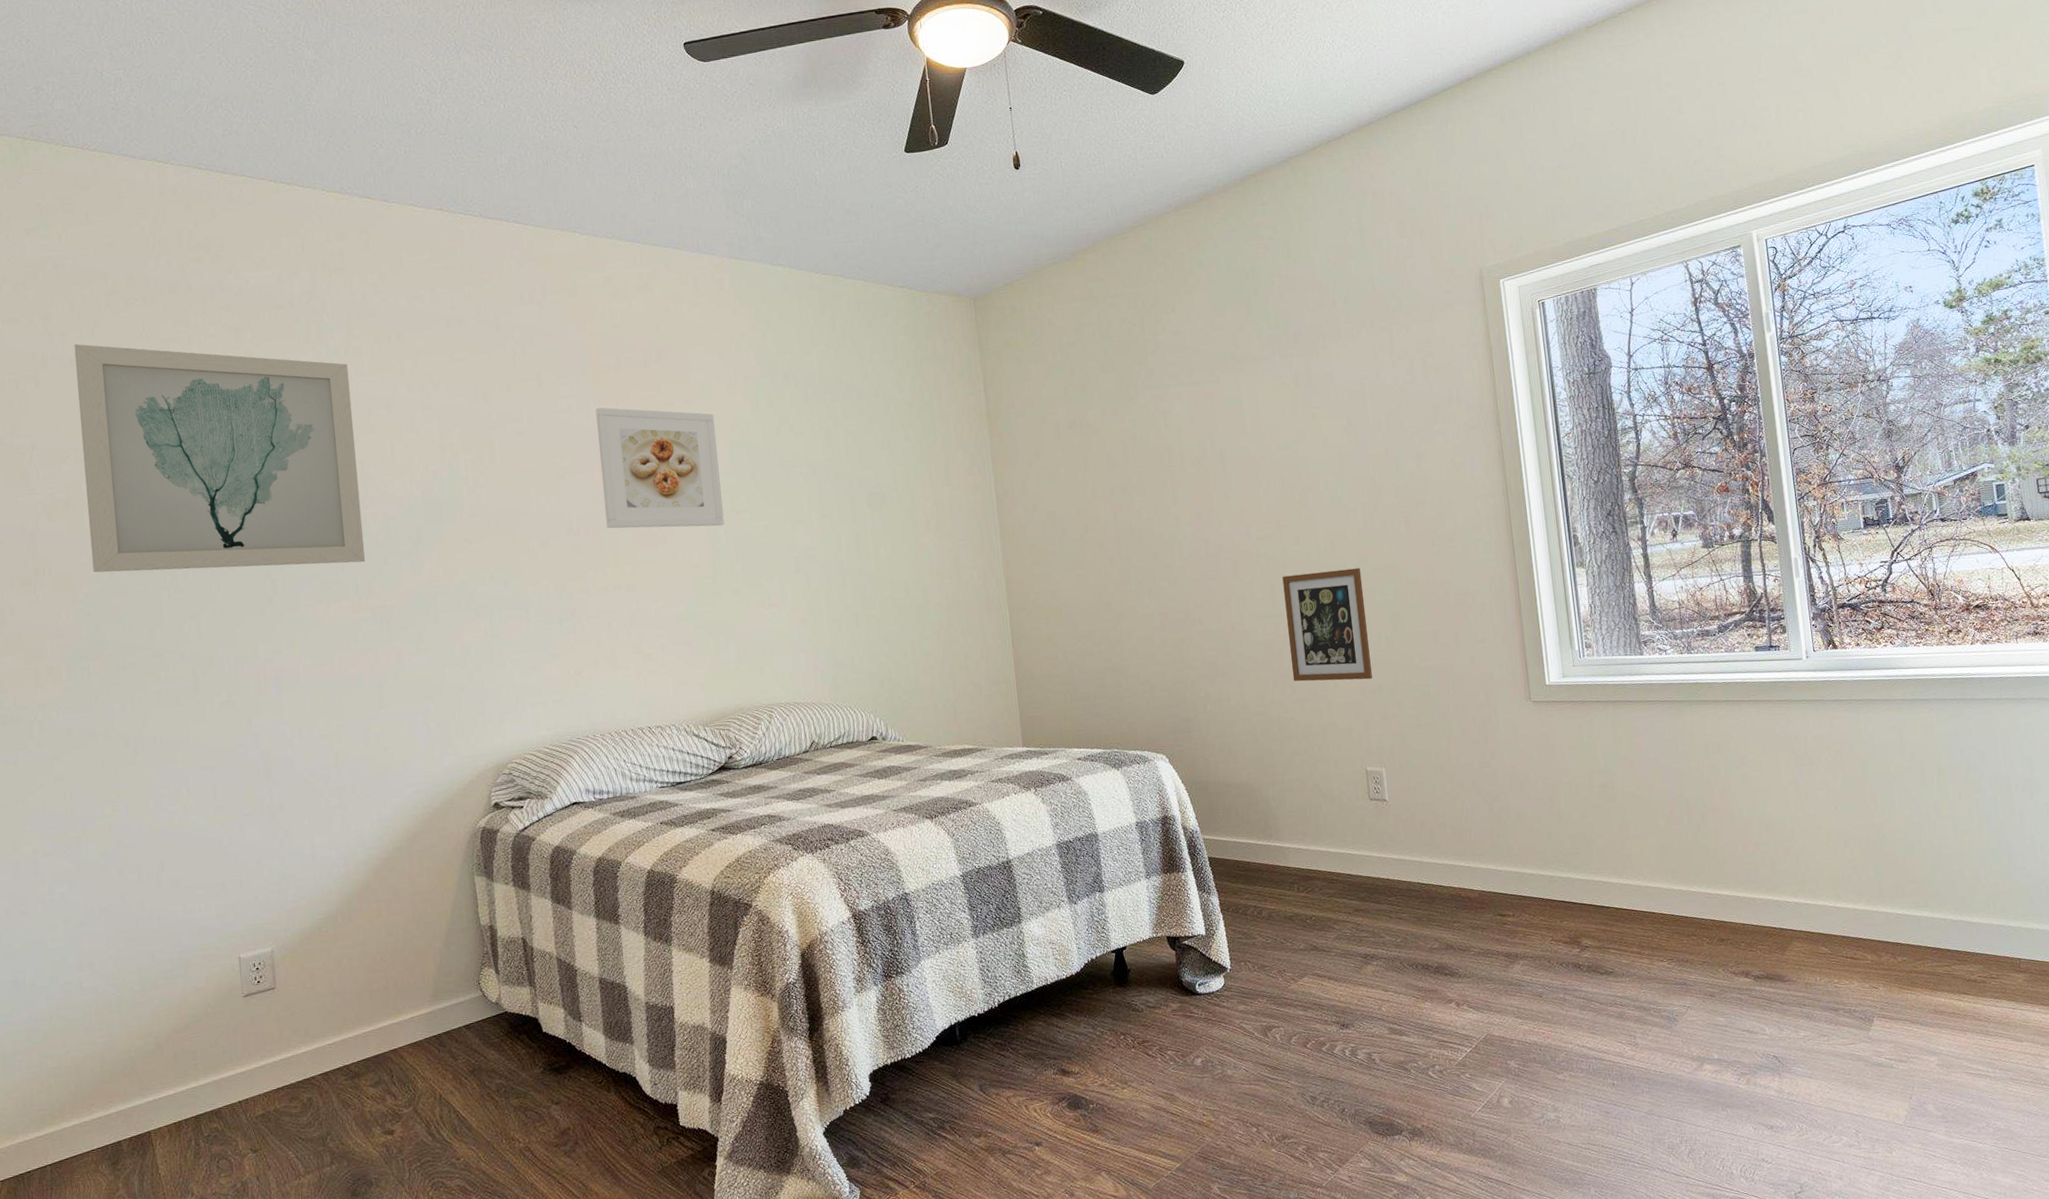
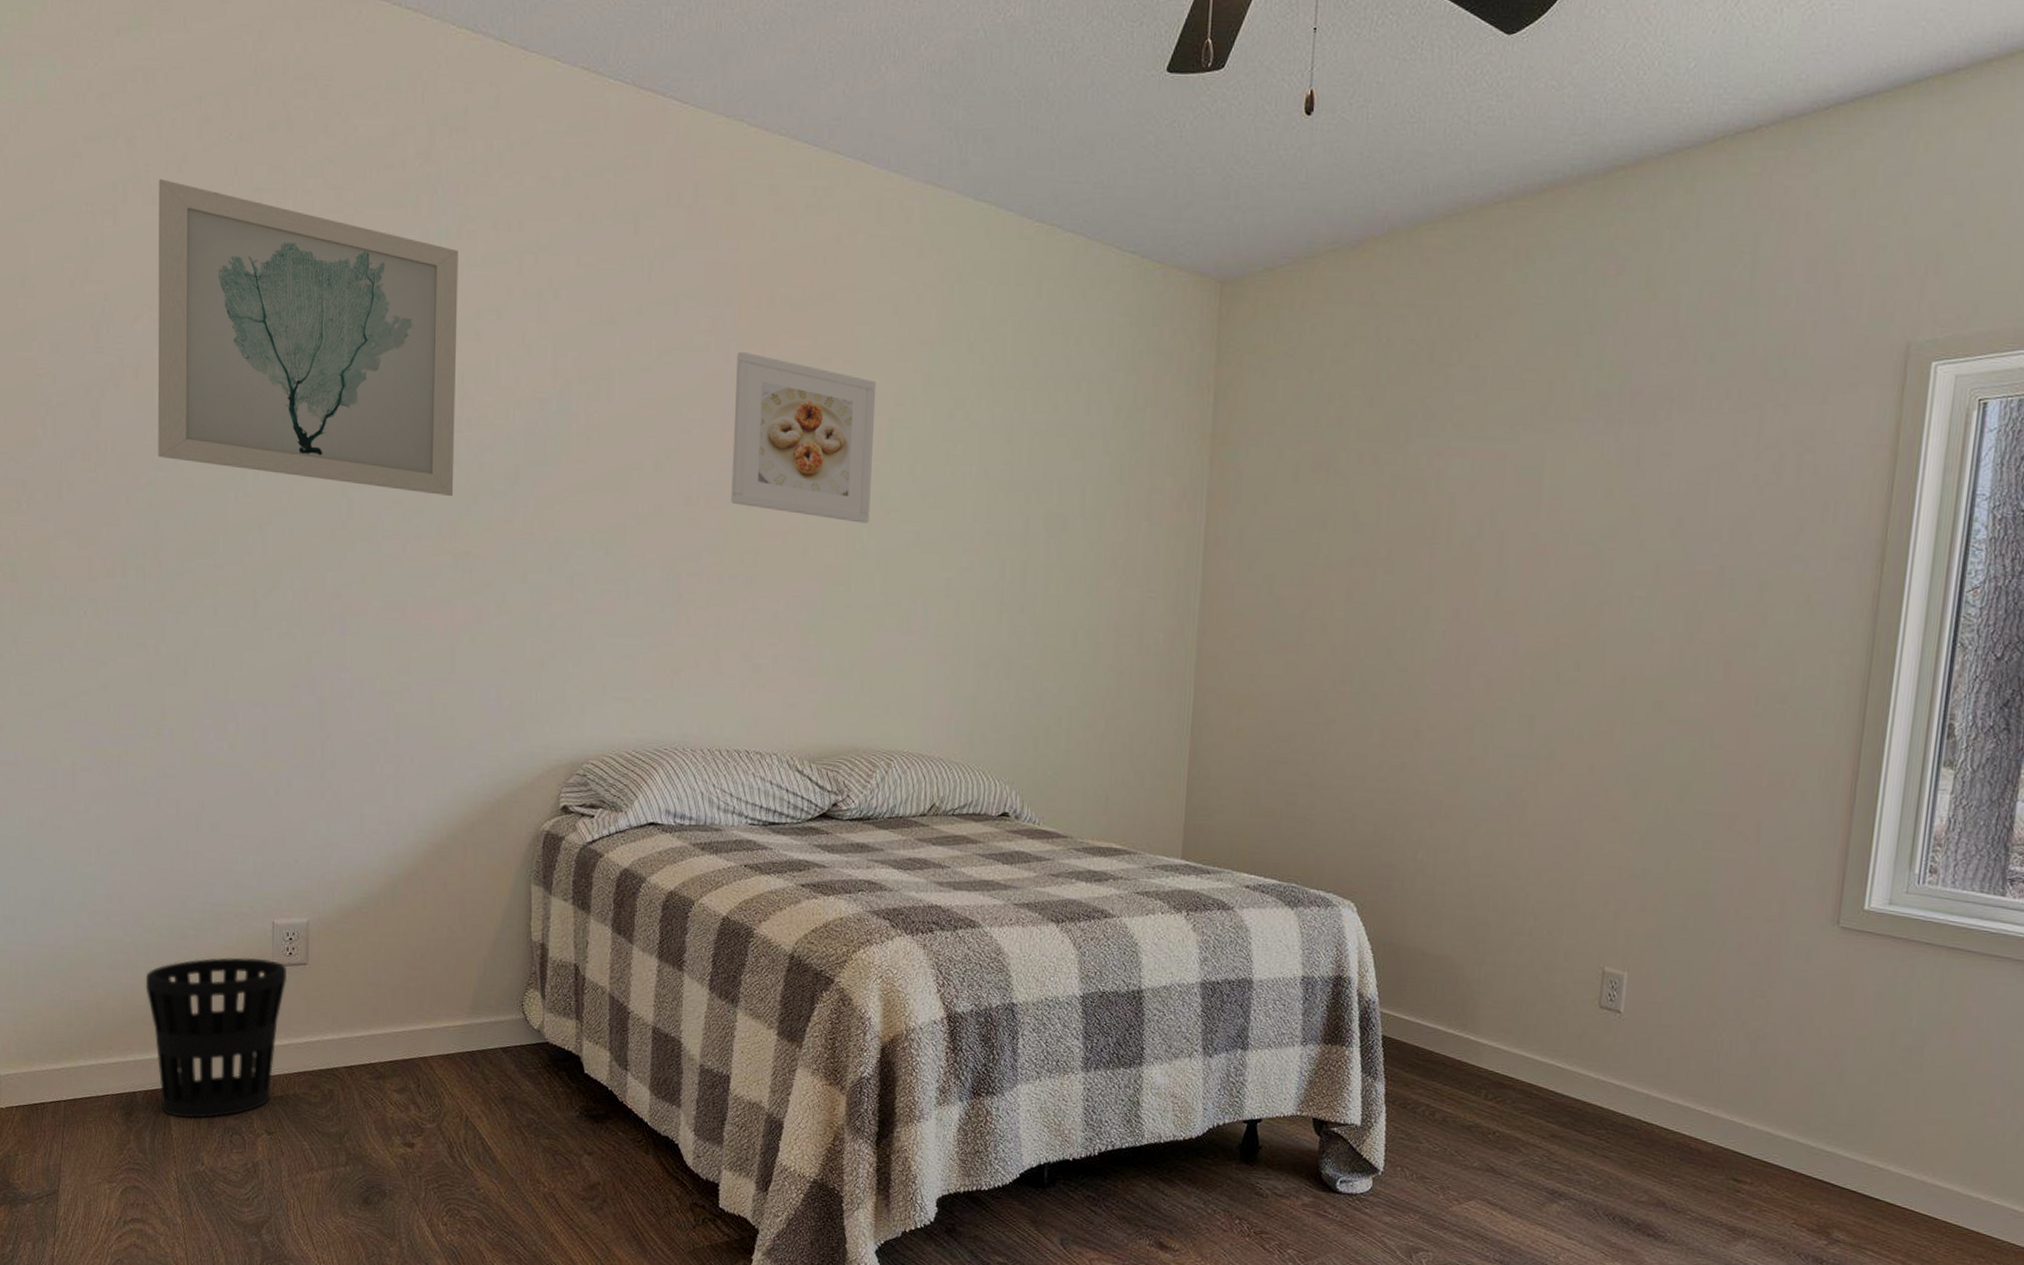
wastebasket: none [121,991,257,1156] -> present [145,957,286,1119]
picture frame: present [1282,568,1372,682] -> none [1534,708,1653,859]

